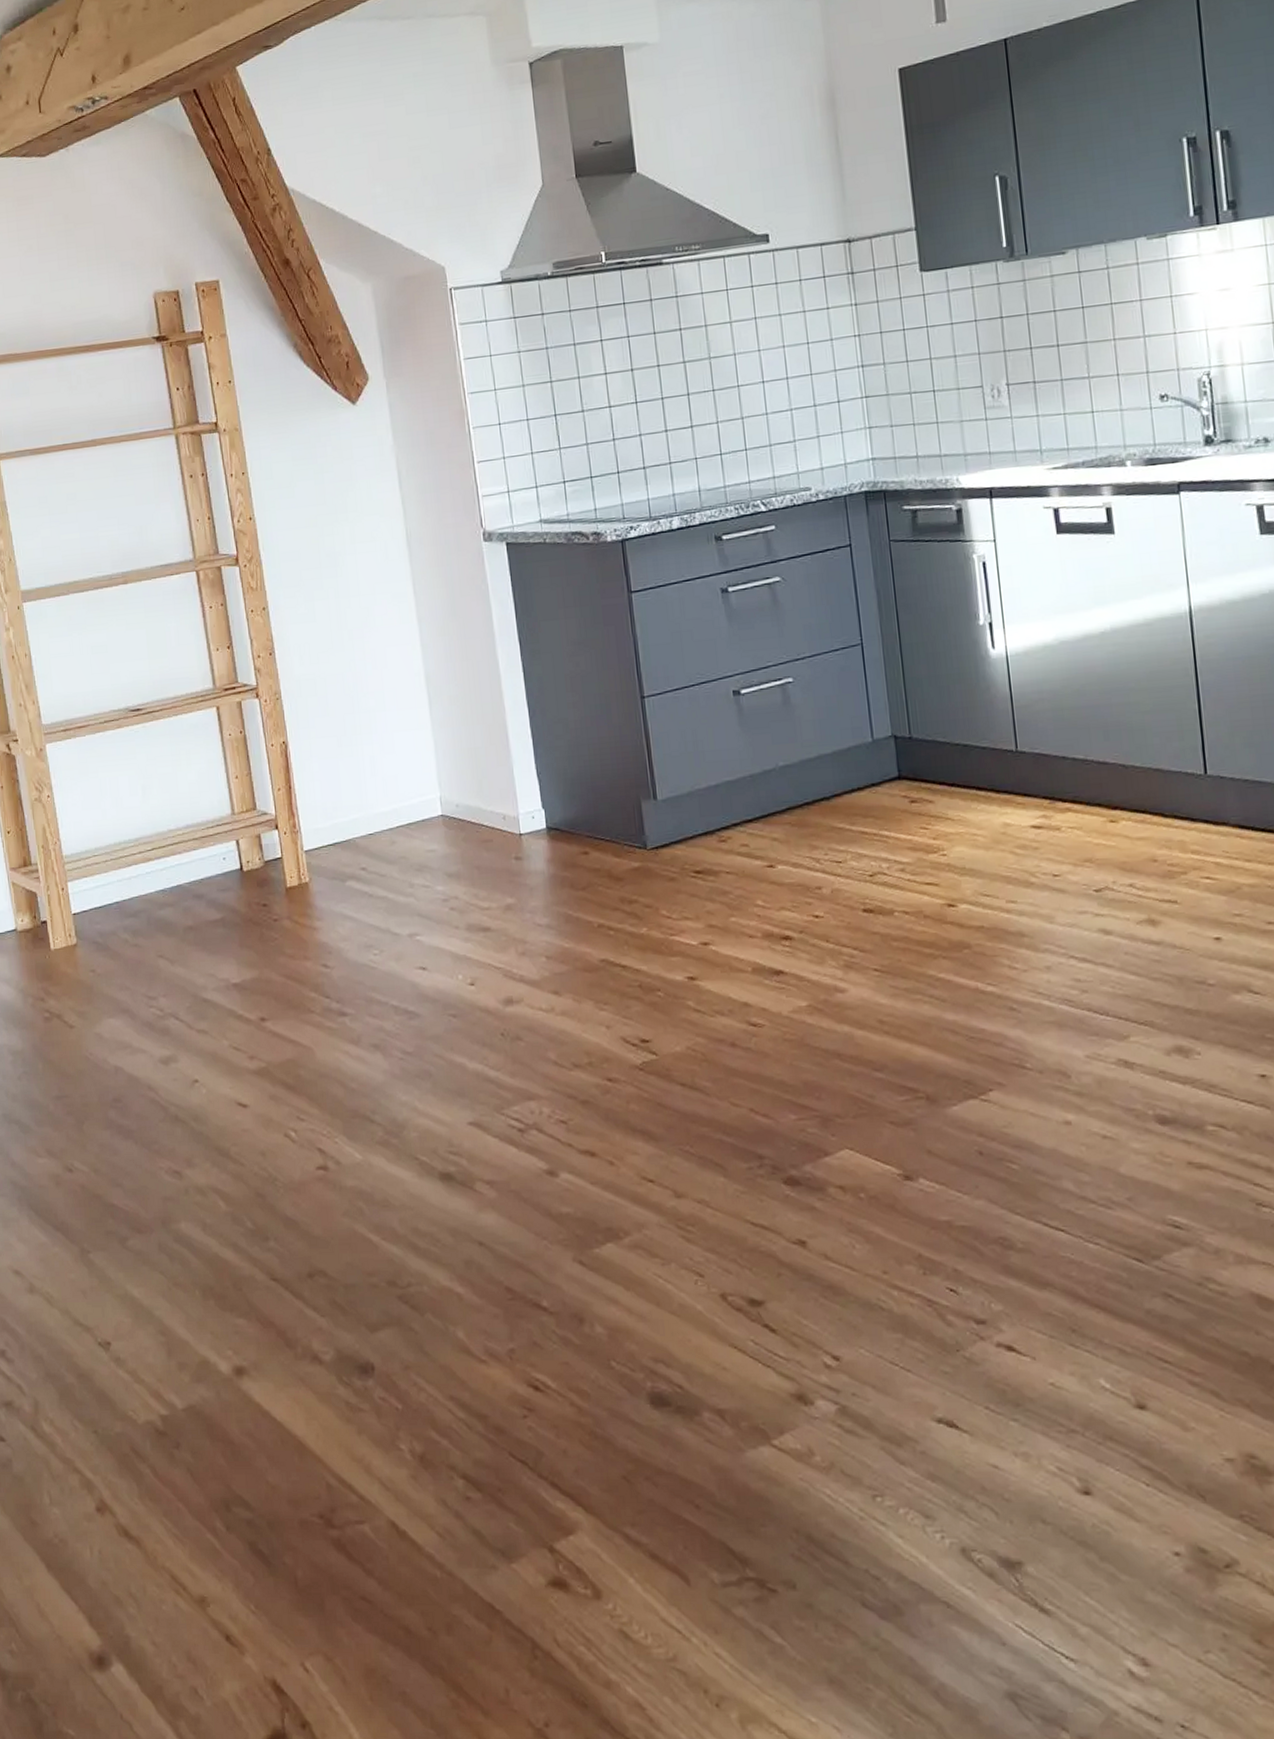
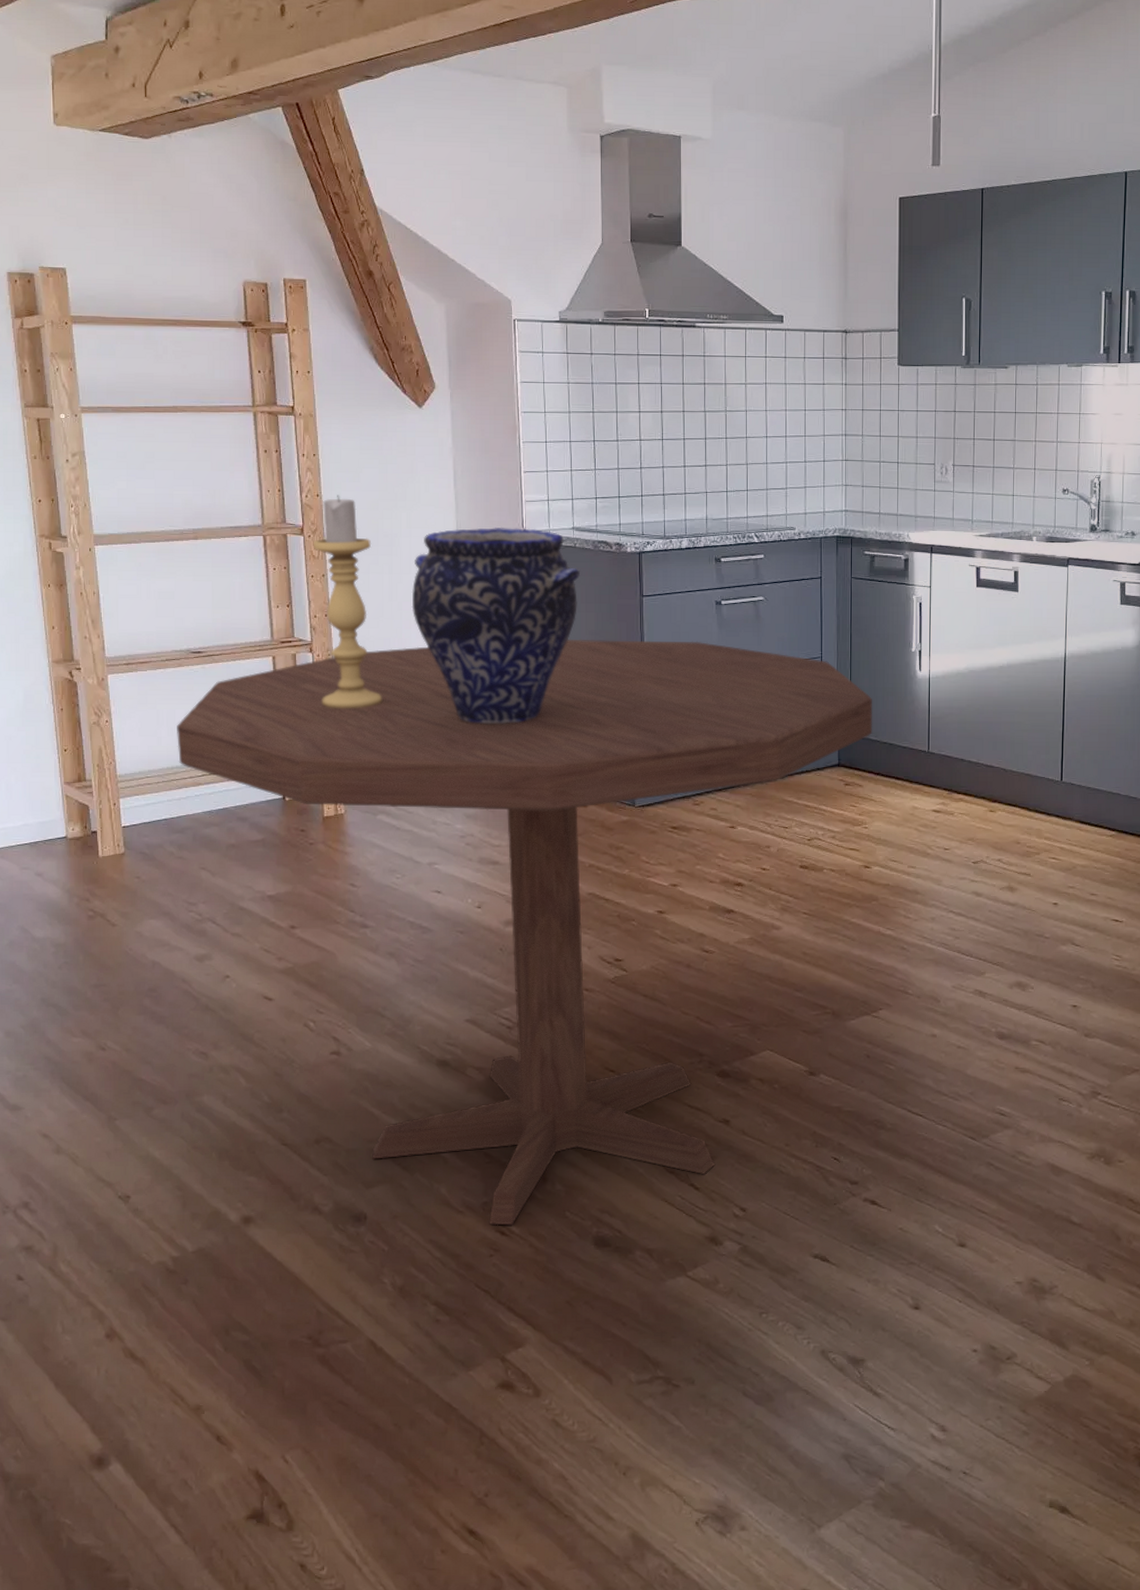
dining table: none [121,639,940,1379] -> present [177,639,873,1226]
candle holder: none [249,515,340,760] -> present [313,495,382,708]
vase: none [362,526,555,764] -> present [411,527,580,724]

